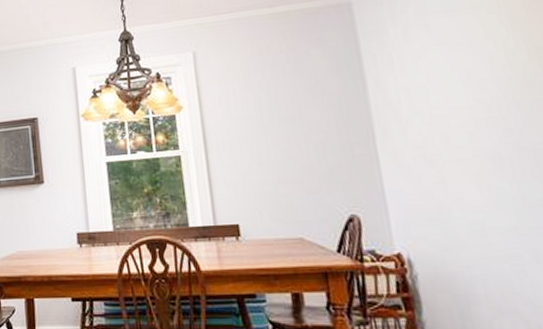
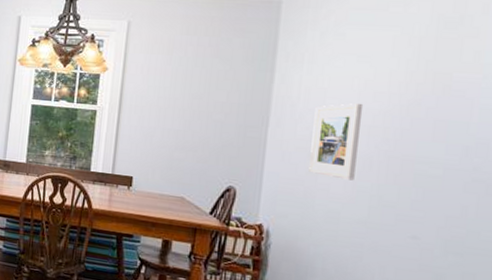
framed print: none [421,94,489,184] -> present [309,103,364,181]

